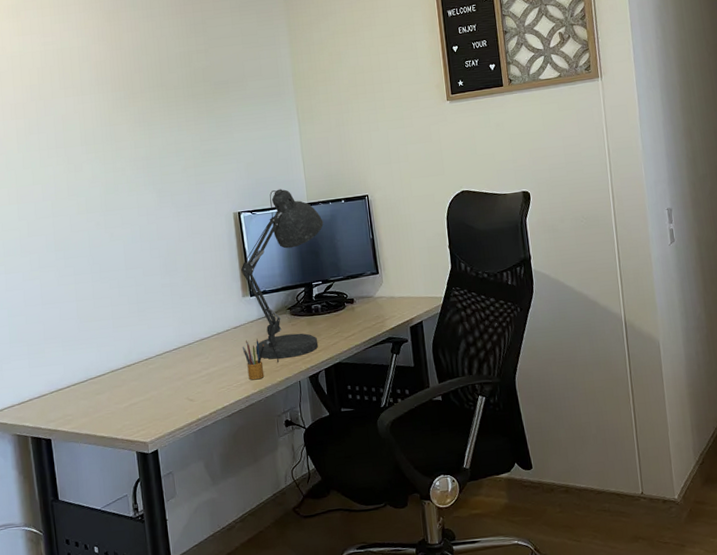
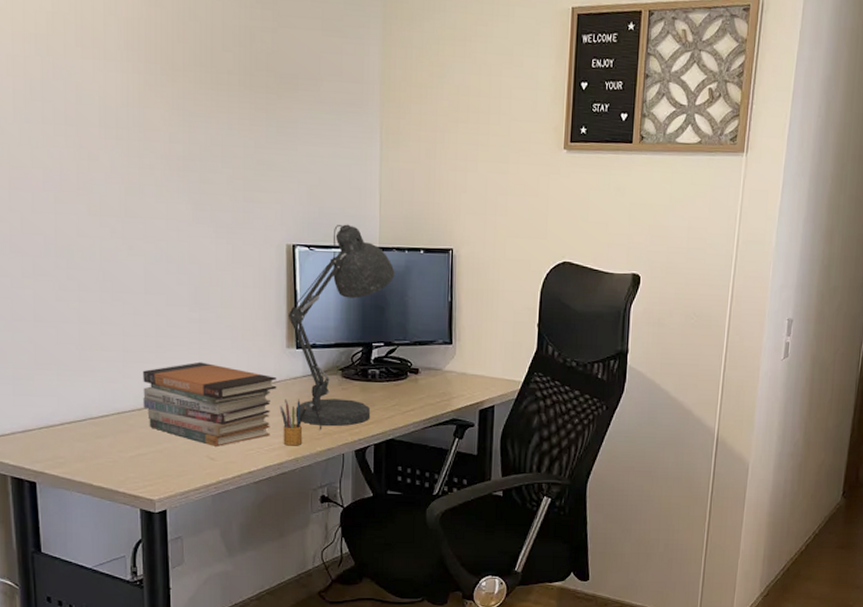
book stack: none [129,319,238,389] -> present [143,362,277,447]

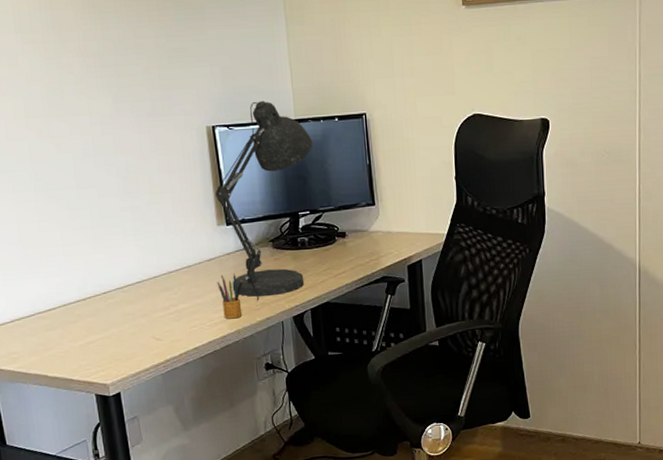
book stack: present [143,362,277,447] -> none [83,248,213,327]

